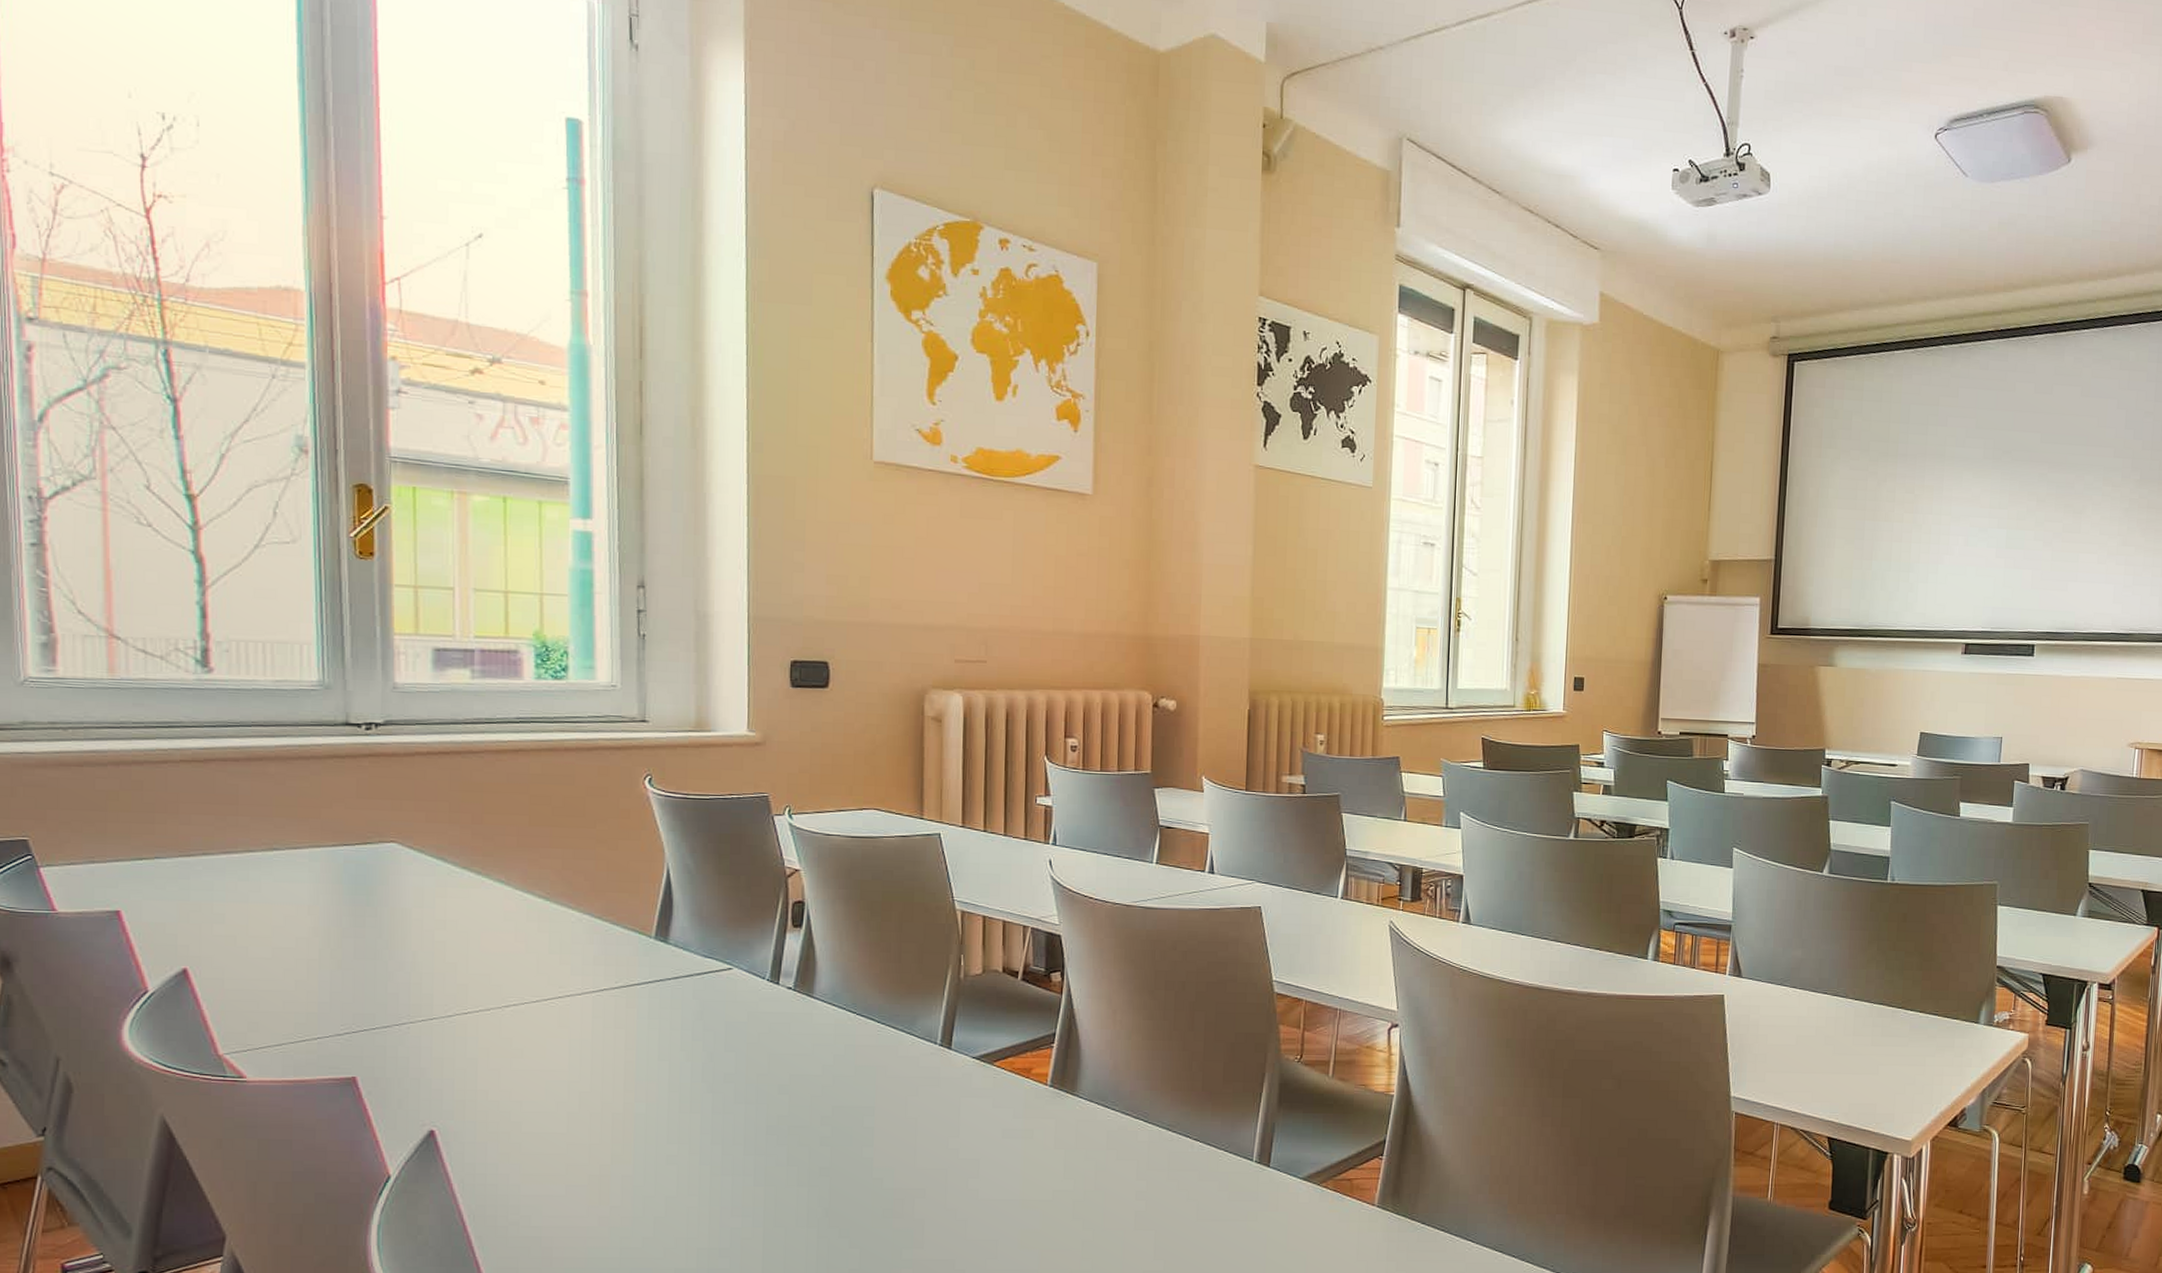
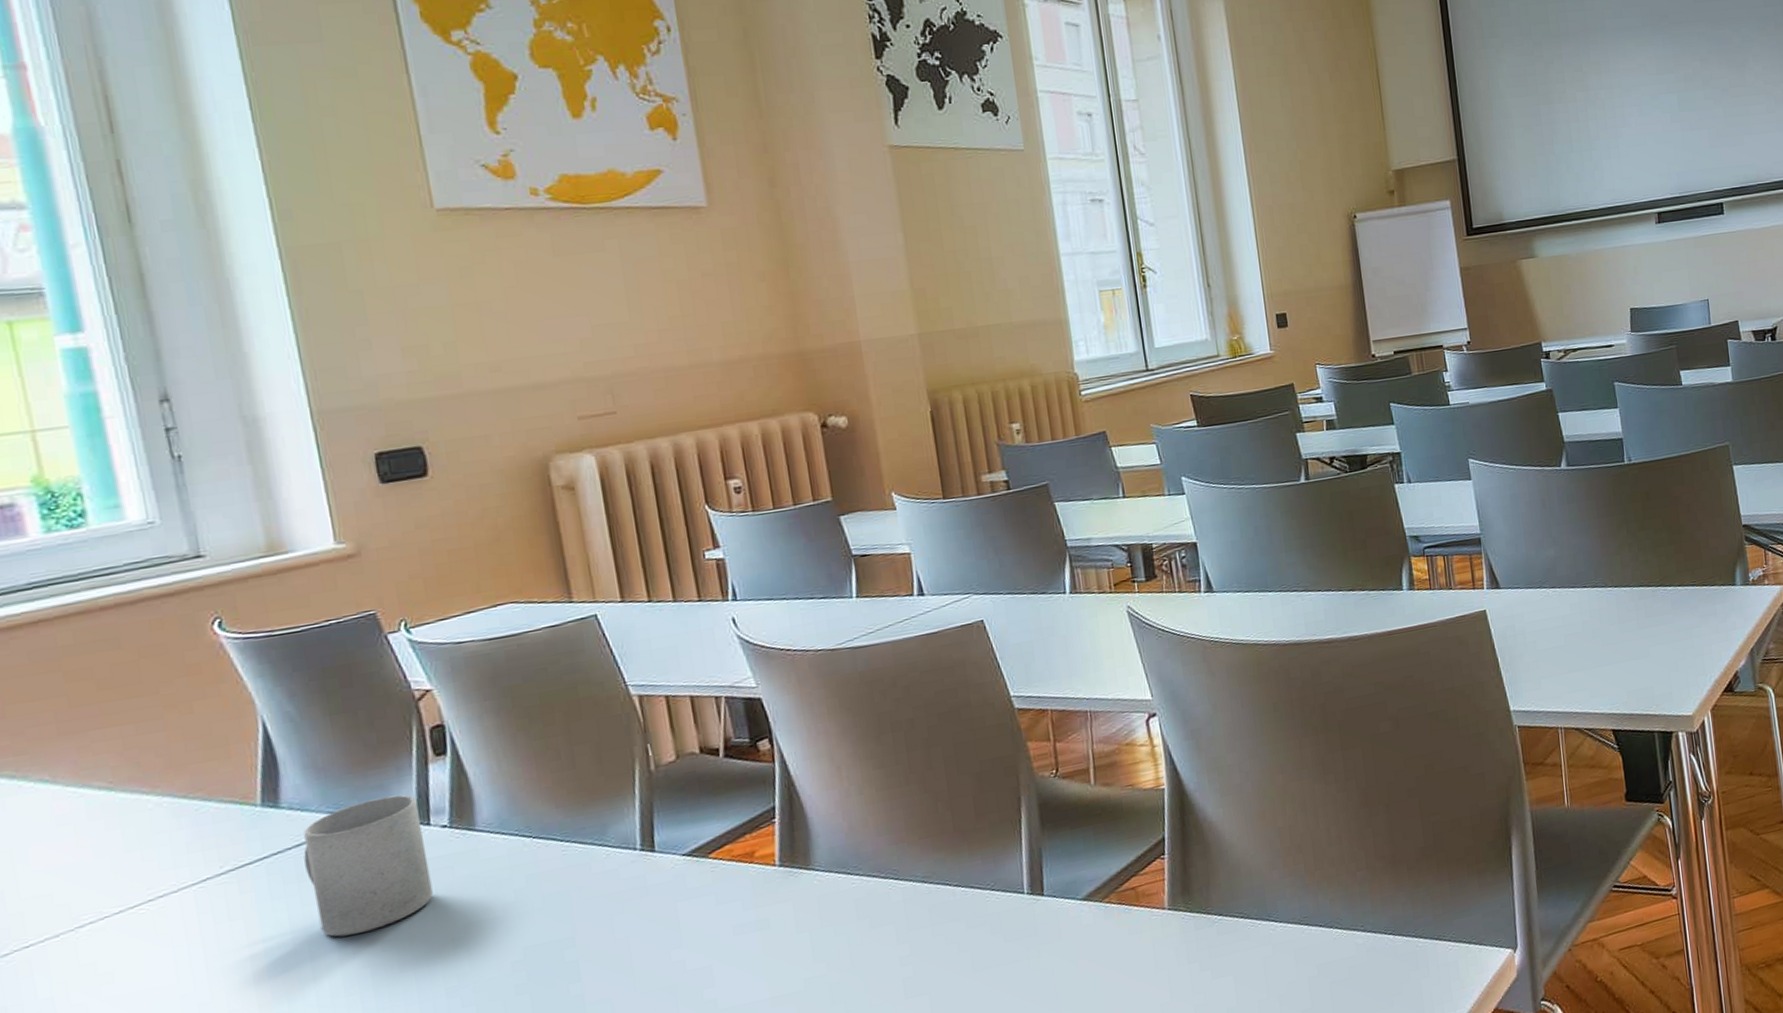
mug: none [679,952,772,1063] -> present [303,795,433,937]

